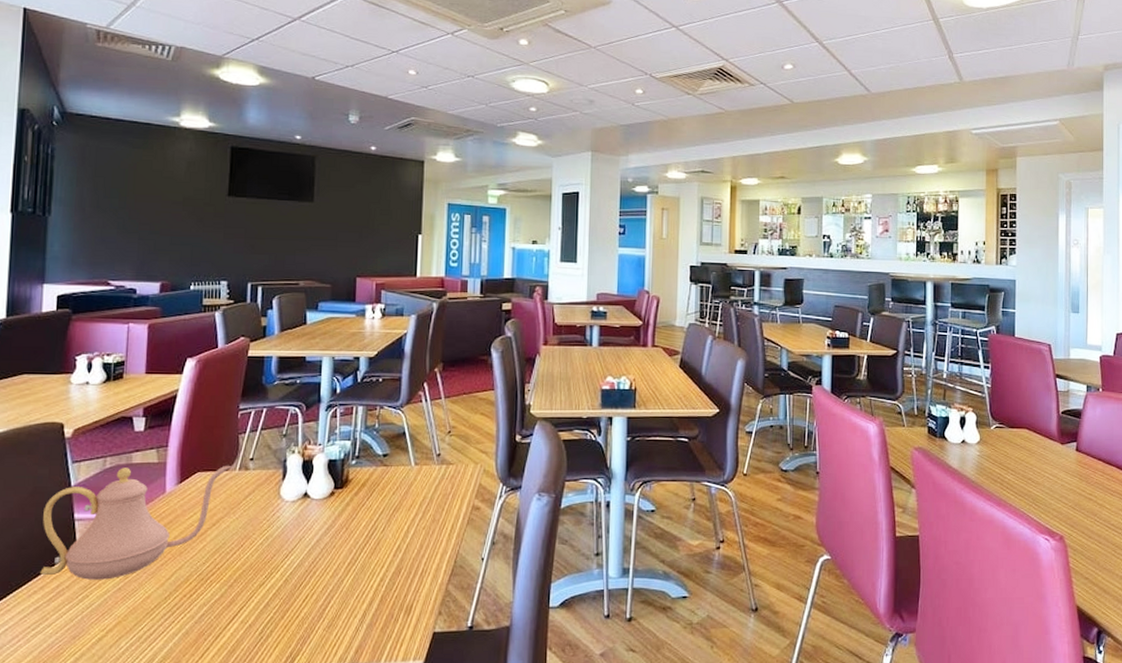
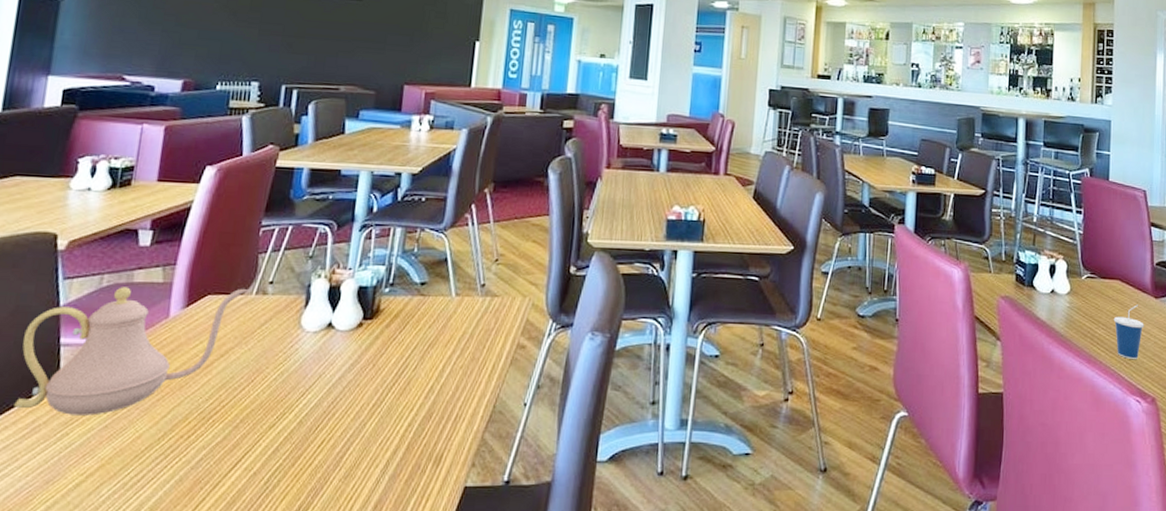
cup: none [1022,451,1051,501] -> present [1113,304,1144,359]

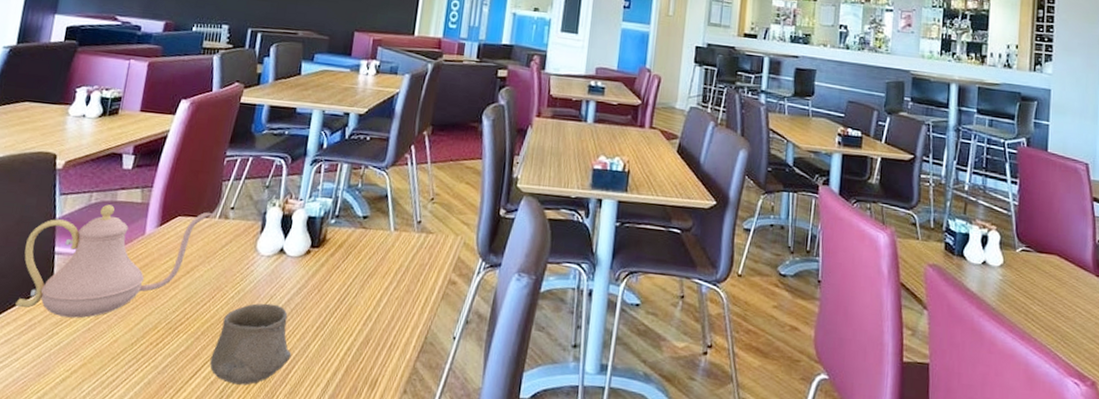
cup: none [252,383,345,473] -> present [210,303,292,385]
cup: present [1113,304,1144,359] -> none [1050,282,1084,339]

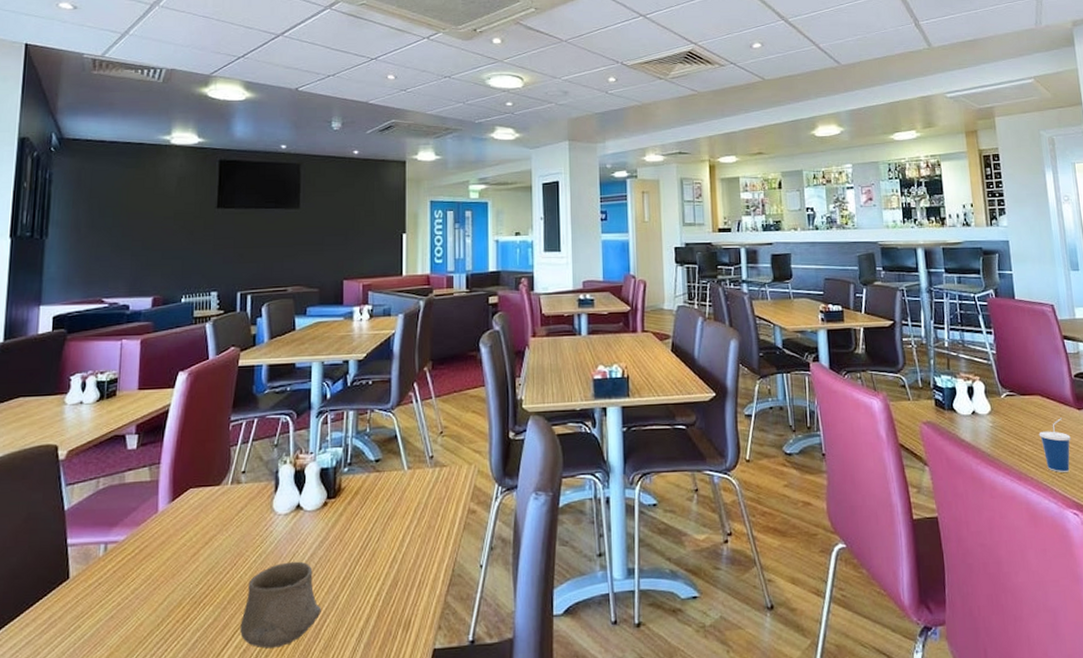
teapot: present [15,204,212,318] -> none [32,480,224,609]
cup: none [1050,282,1084,339] -> present [1039,418,1071,472]

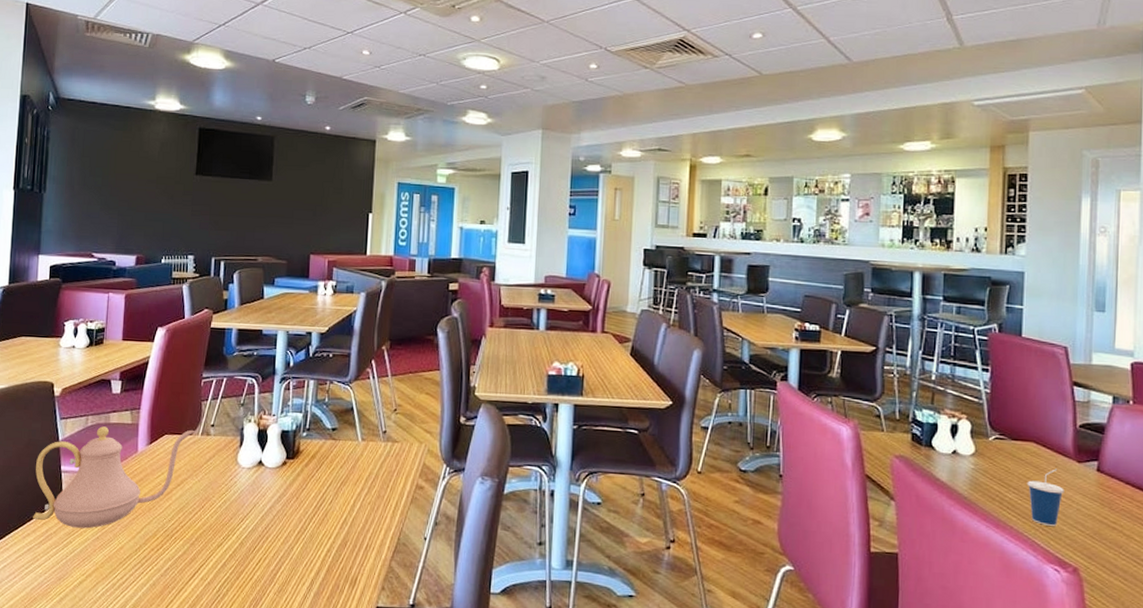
teapot: none [32,480,224,609] -> present [33,426,195,529]
cup: present [240,561,321,648] -> none [206,511,277,585]

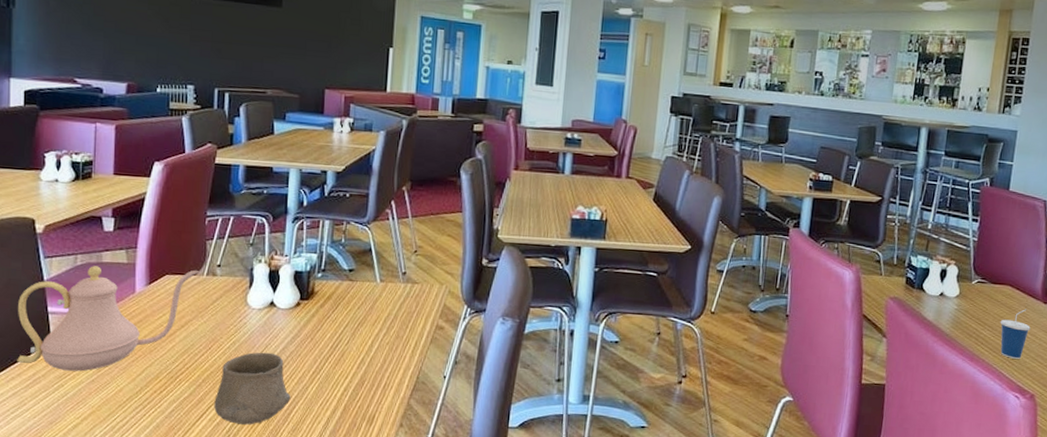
cup: none [206,511,277,585] -> present [214,352,291,425]

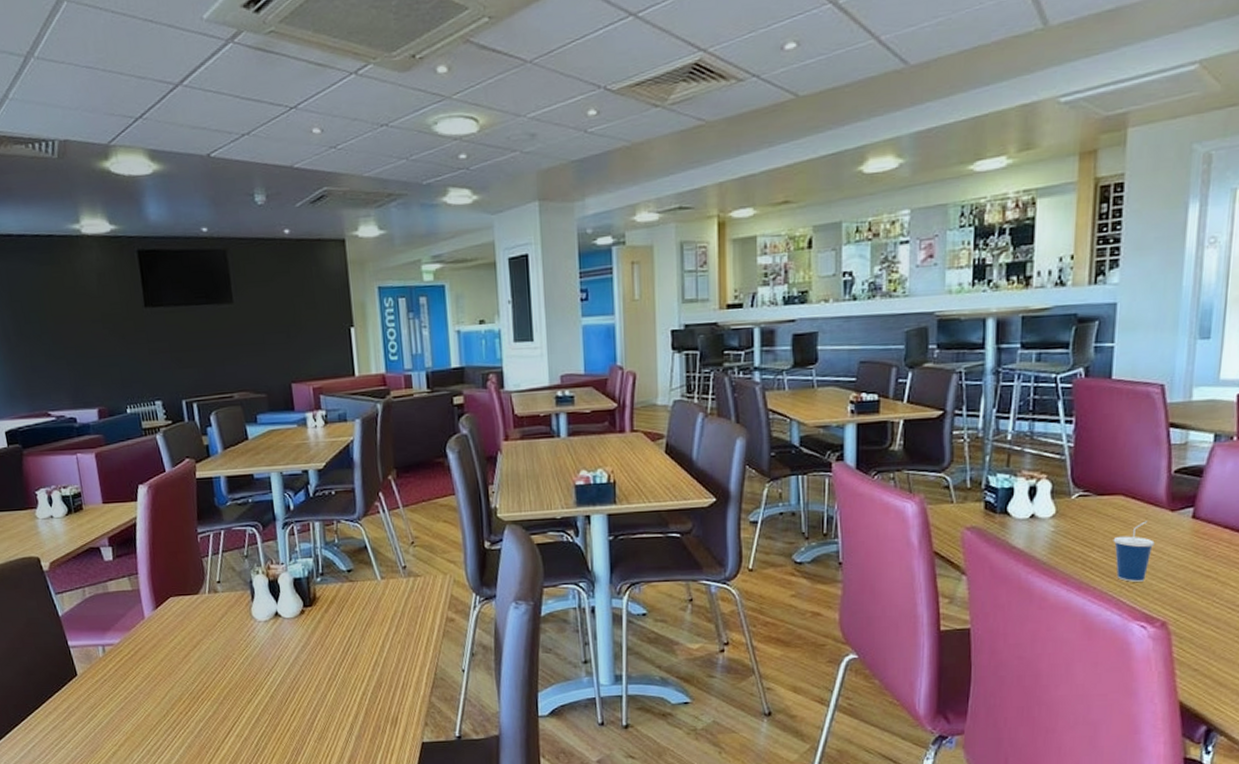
teapot: present [17,266,200,372] -> none [40,590,201,701]
cup: present [214,352,291,425] -> none [238,664,312,738]

